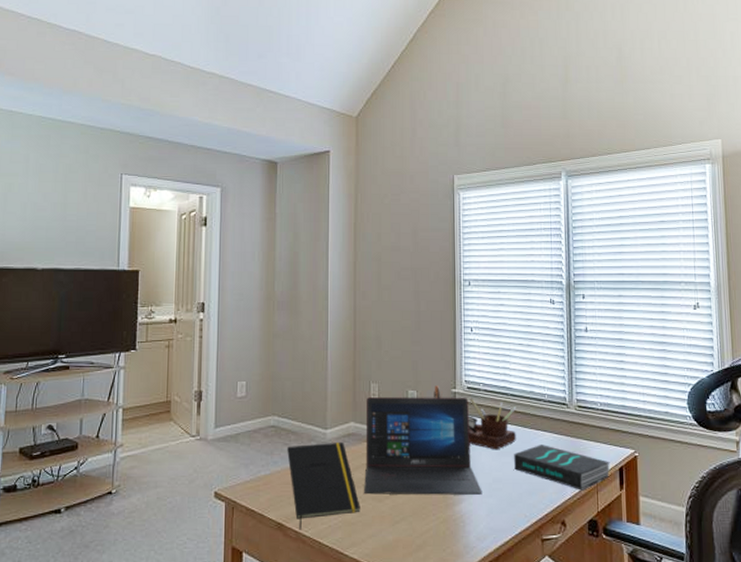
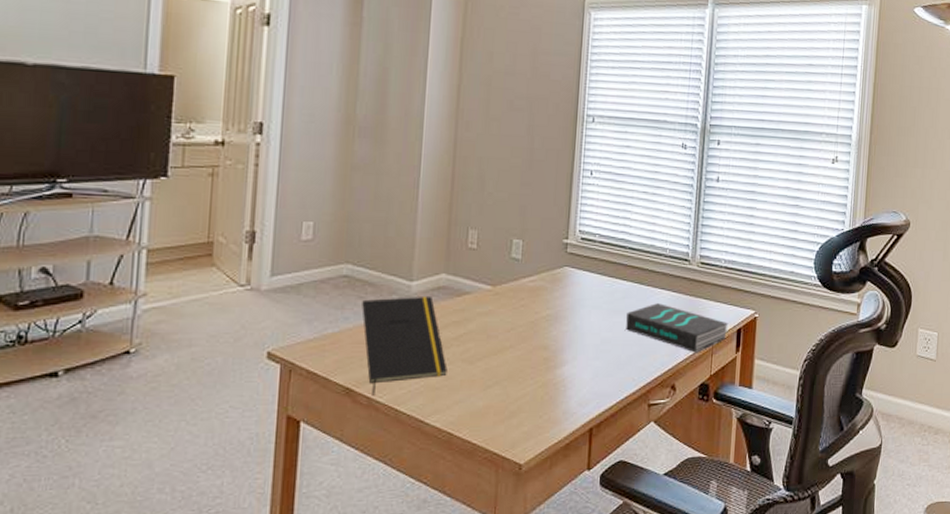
laptop: present [364,397,482,495] -> none [453,246,589,357]
desk organizer: present [434,385,517,450] -> none [542,235,634,309]

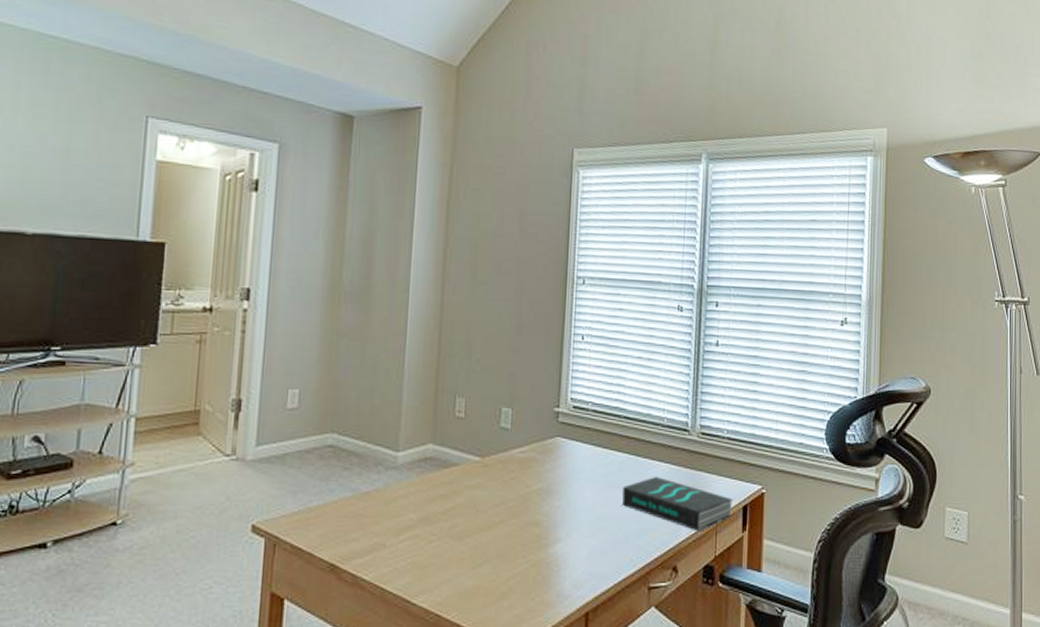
notepad: present [362,295,448,396] -> none [347,467,435,573]

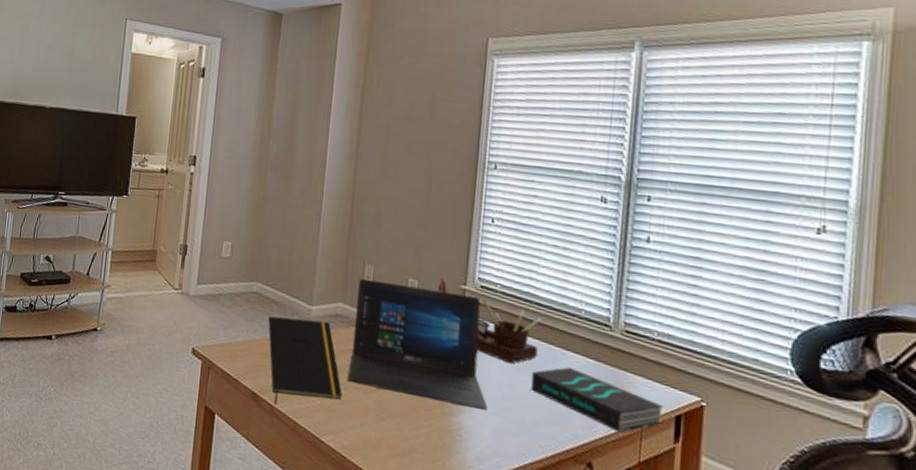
notepad: none [347,467,435,573] -> present [268,316,342,405]
laptop: none [440,414,583,534] -> present [348,279,488,410]
desk organizer: none [532,403,630,482] -> present [438,278,542,364]

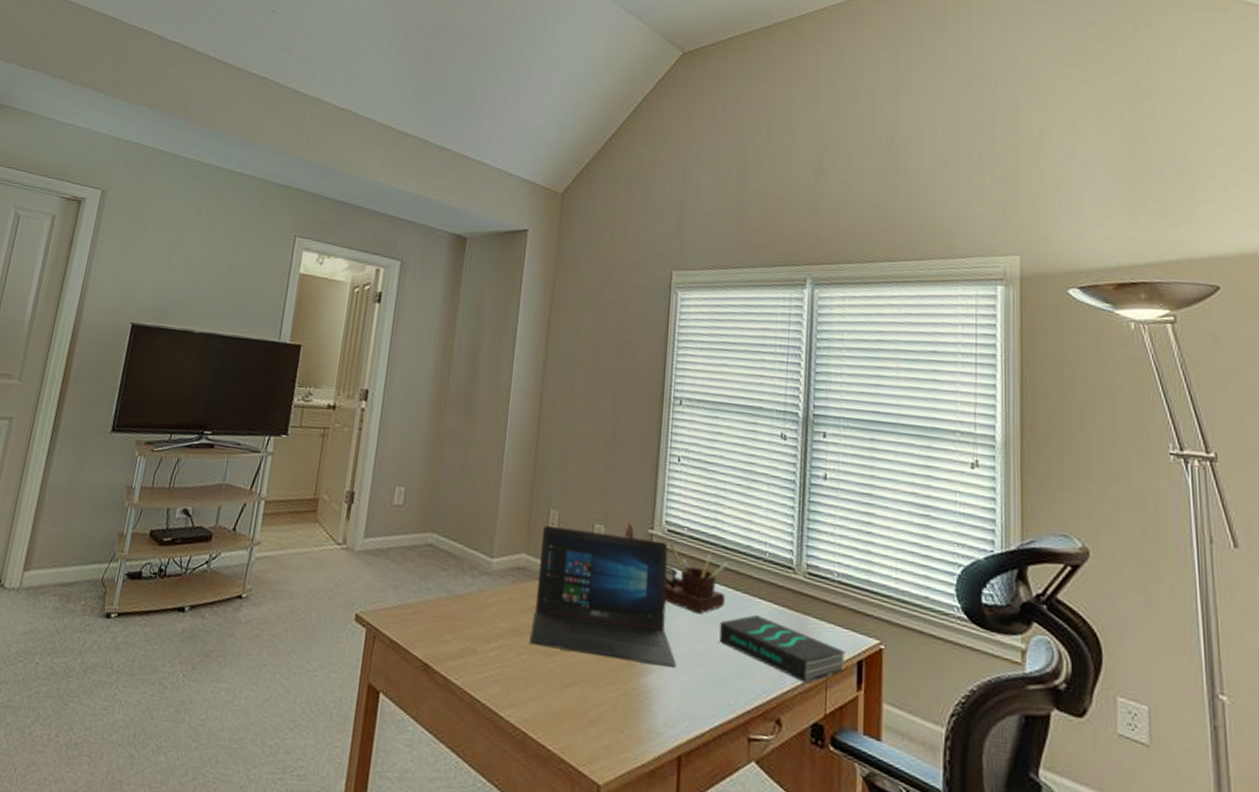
notepad: present [268,316,342,405] -> none [443,571,524,677]

